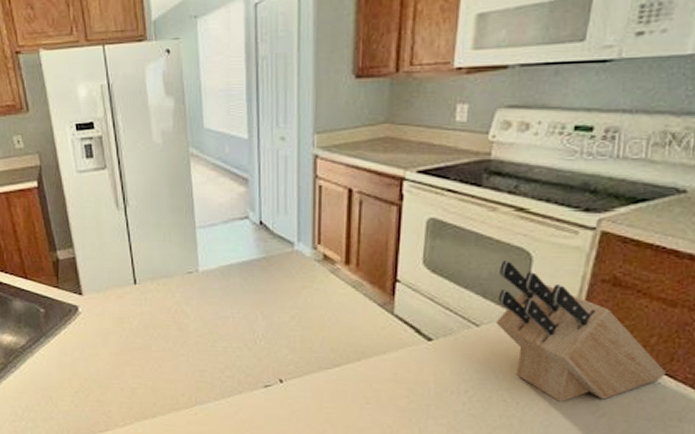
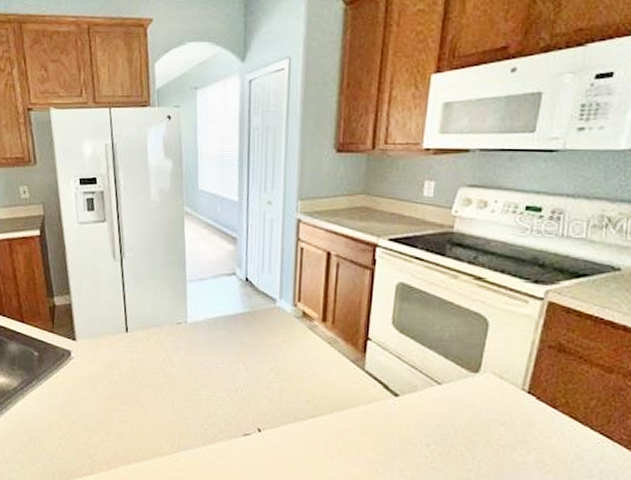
knife block: present [495,261,666,402] -> none [455,324,604,458]

